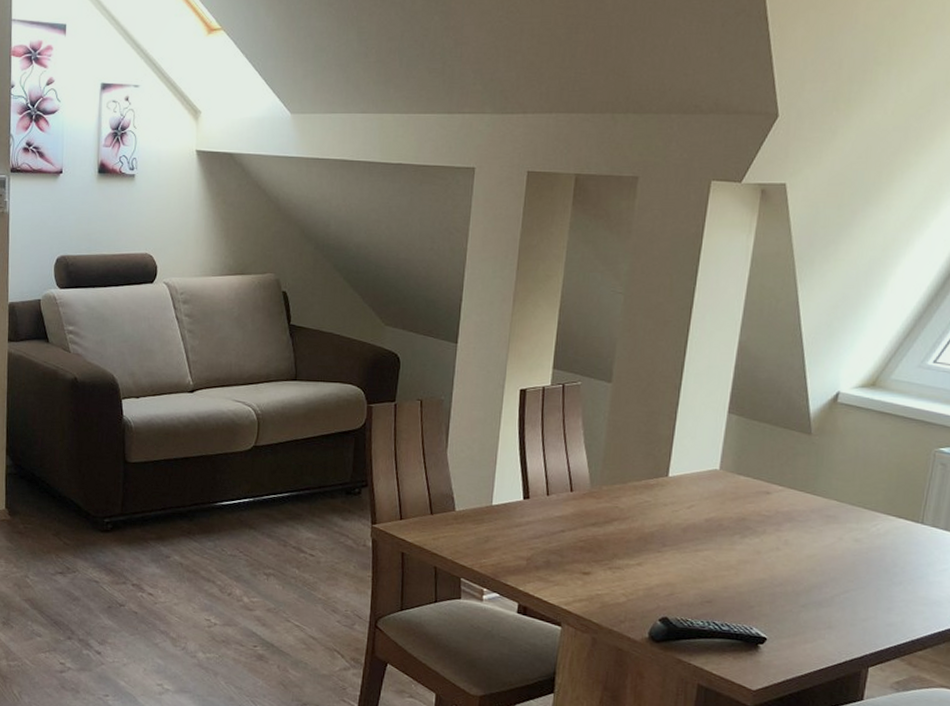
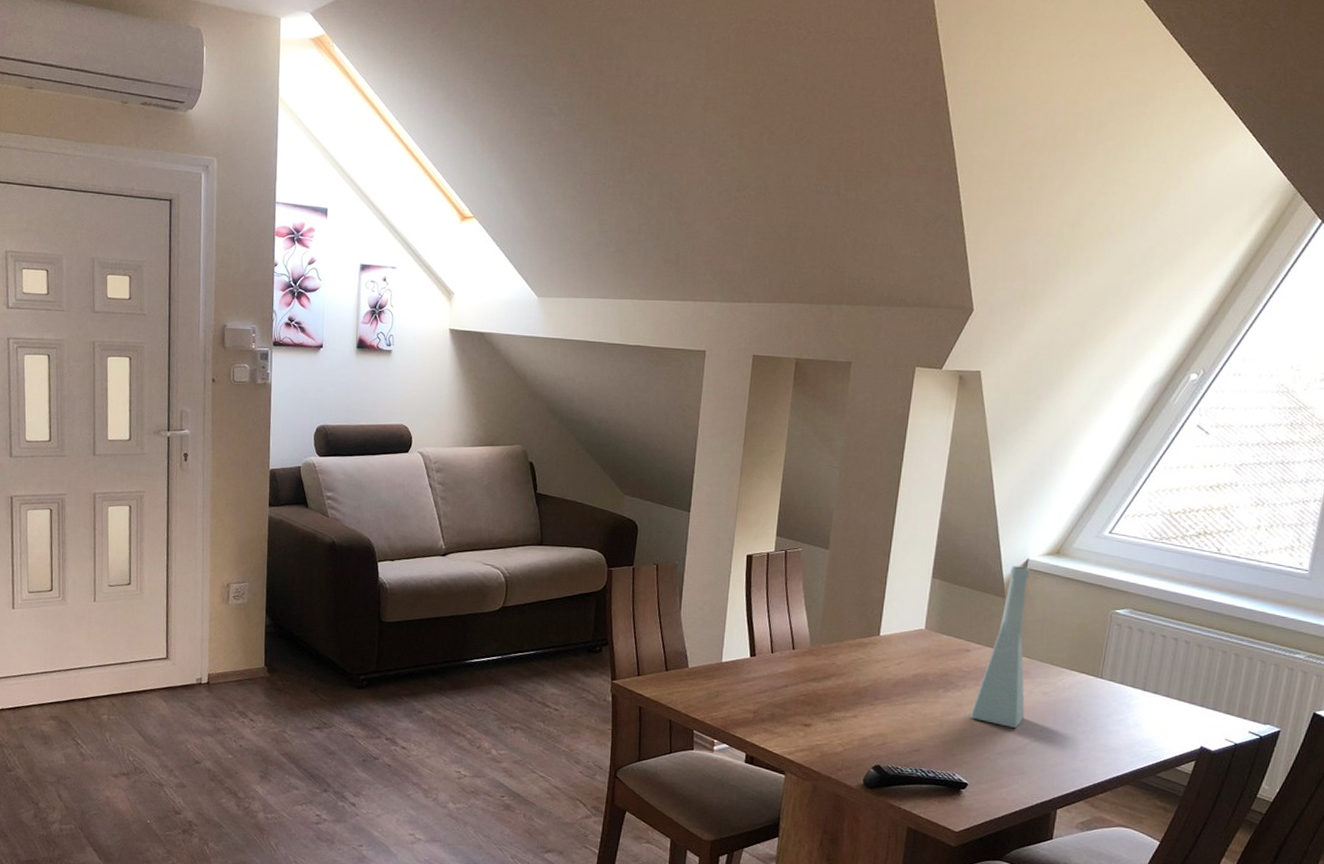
vase: none [770,399,841,578] -> present [970,566,1030,728]

